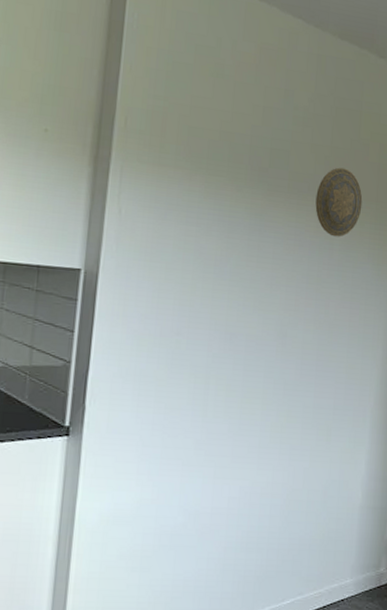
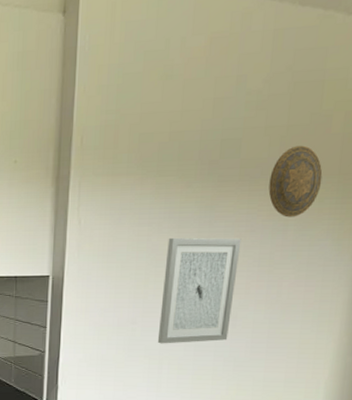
wall art: none [204,242,291,361] -> present [157,237,242,344]

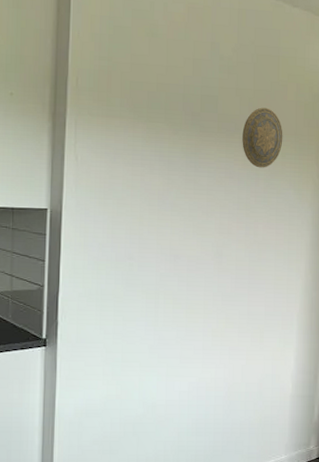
wall art: present [157,237,242,344] -> none [153,179,222,279]

